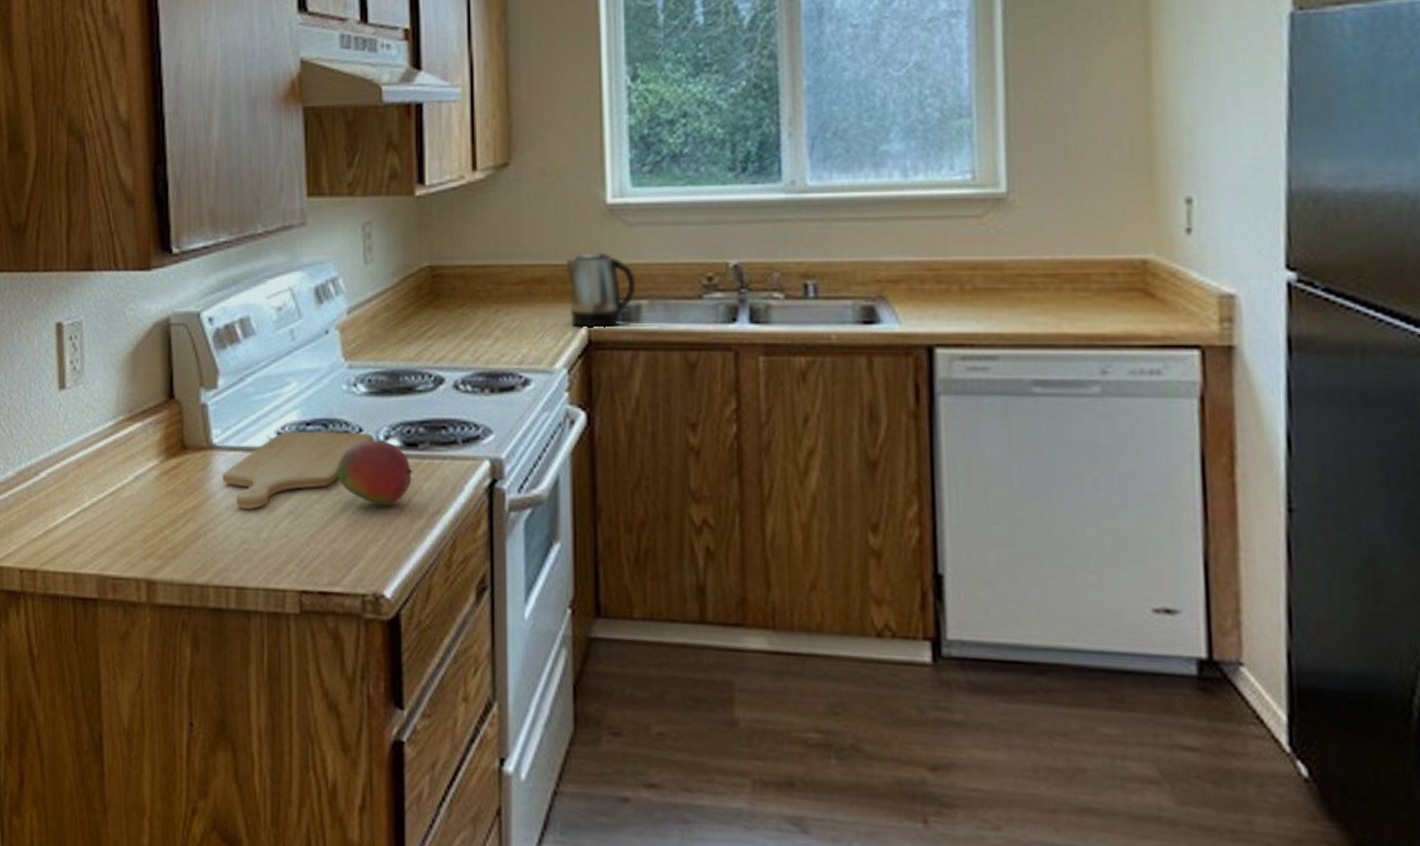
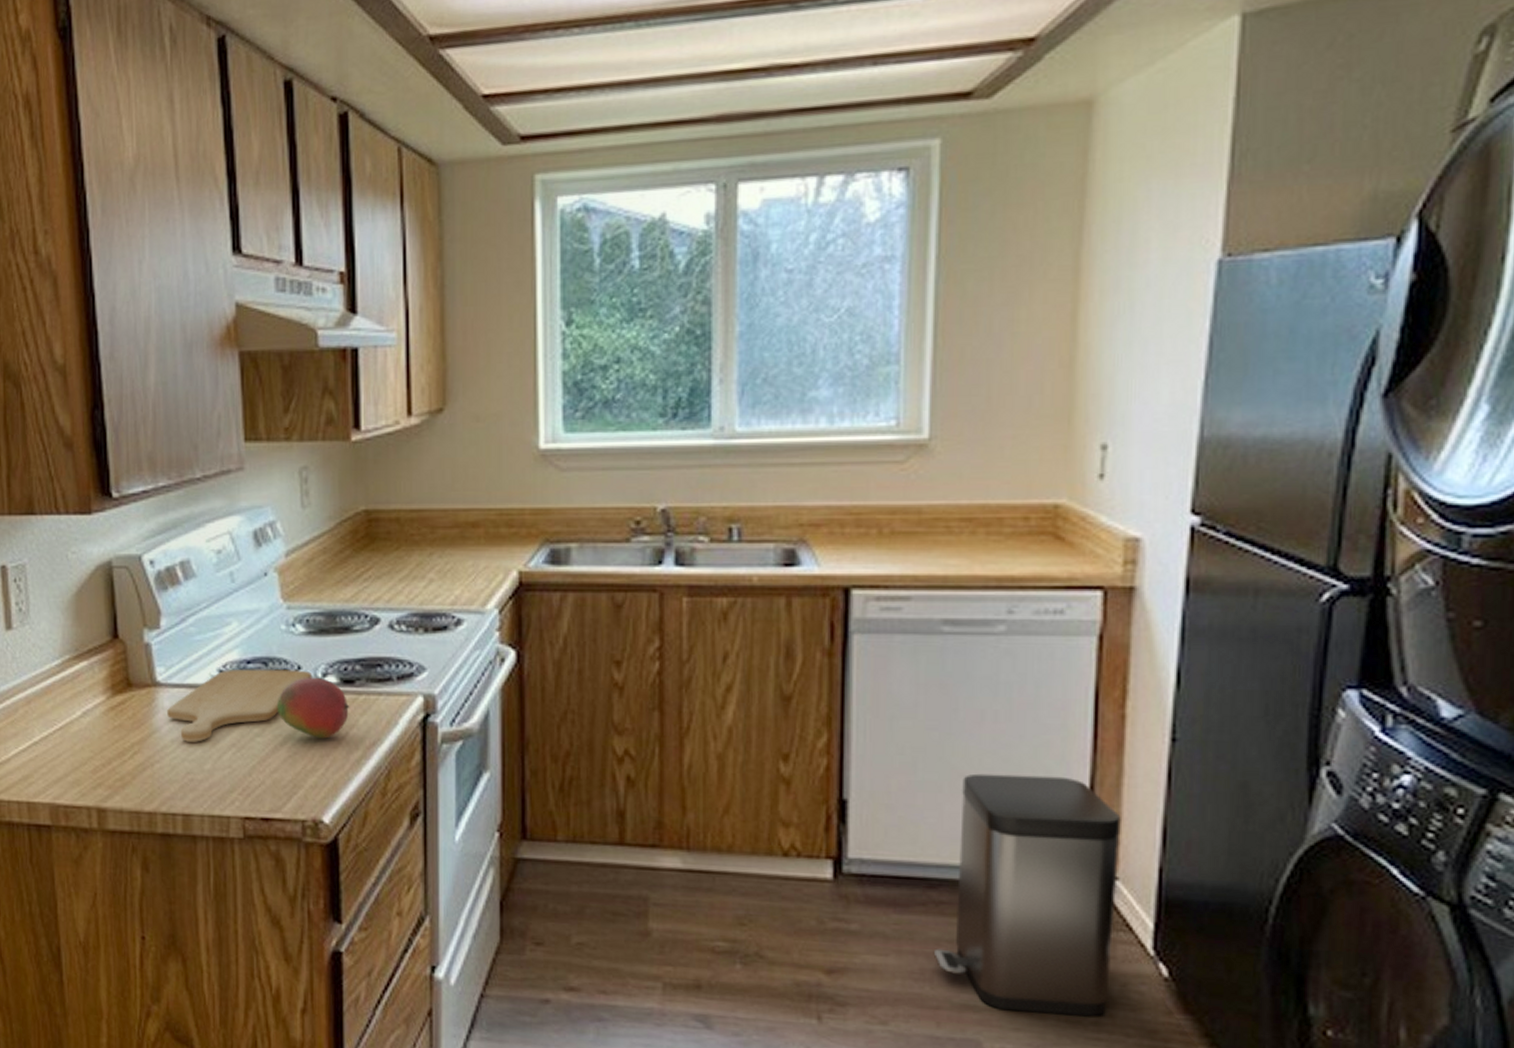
kettle: present [566,251,636,326] -> none [498,495,566,569]
pedal bin: none [1046,546,1244,823] -> present [933,773,1121,1017]

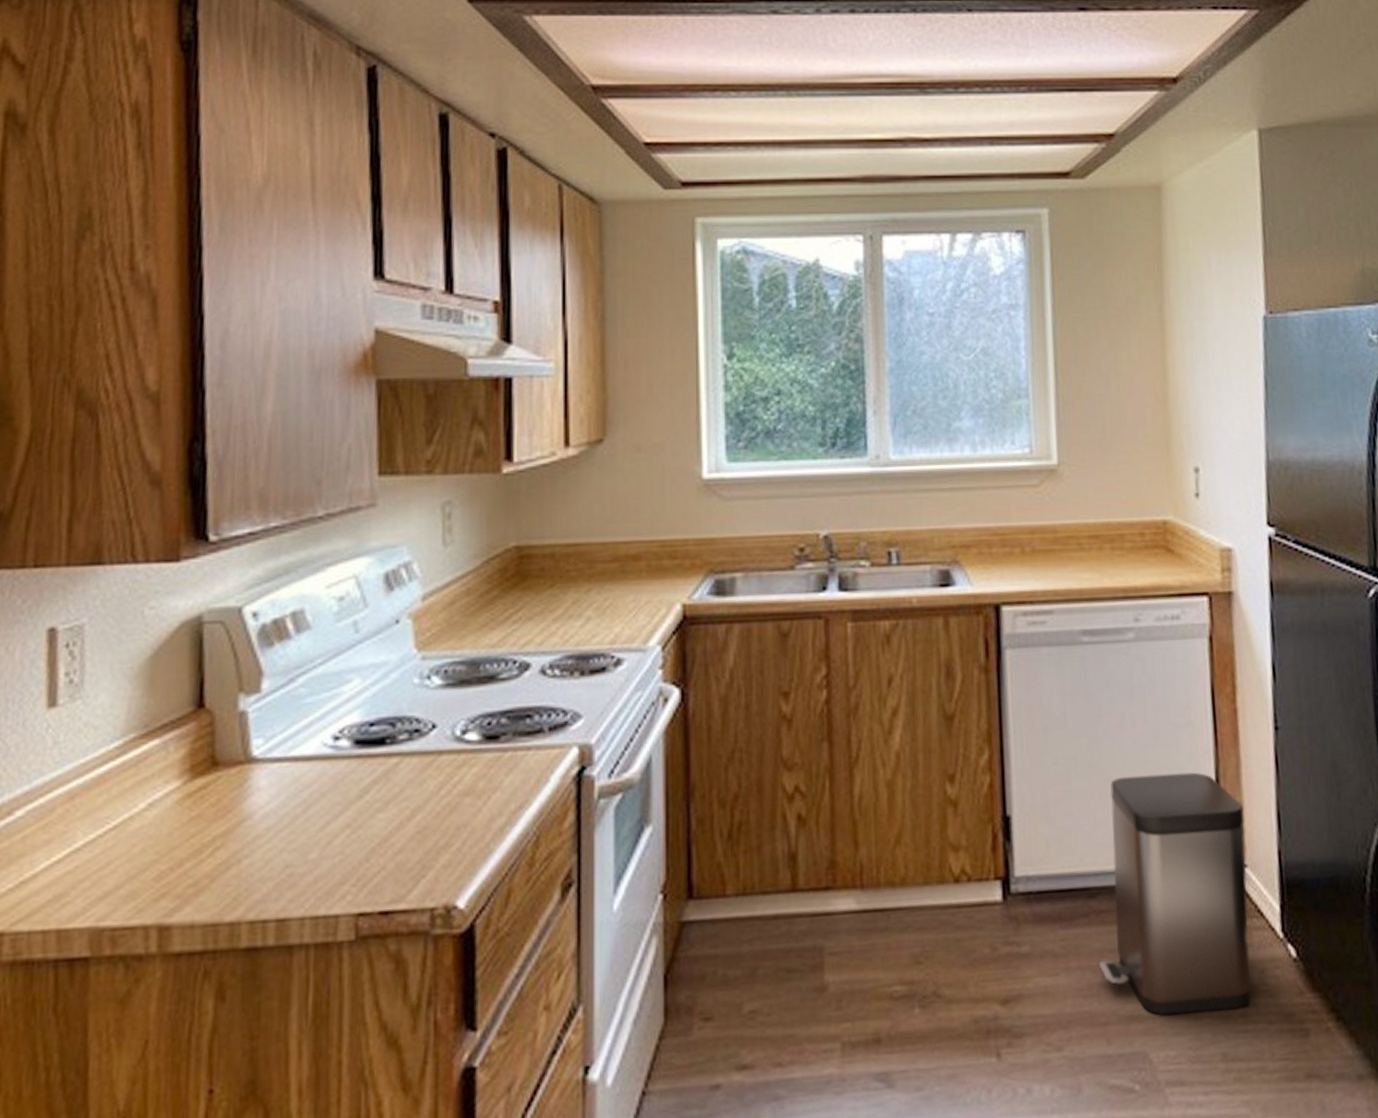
chopping board: present [167,669,313,742] -> none [263,728,450,828]
fruit: present [276,677,350,739] -> none [404,735,494,807]

